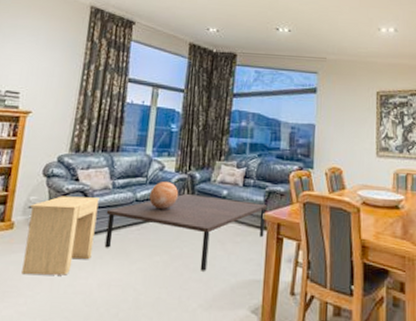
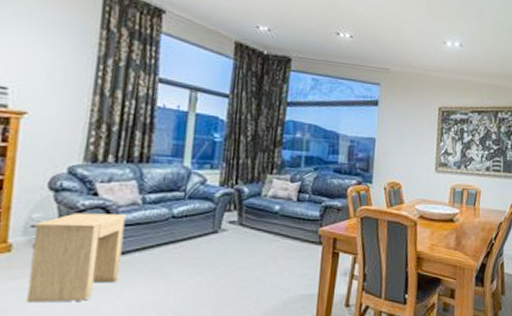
coffee table: present [104,193,268,271] -> none [134,209,323,288]
decorative globe: present [149,181,179,210] -> none [189,195,224,227]

